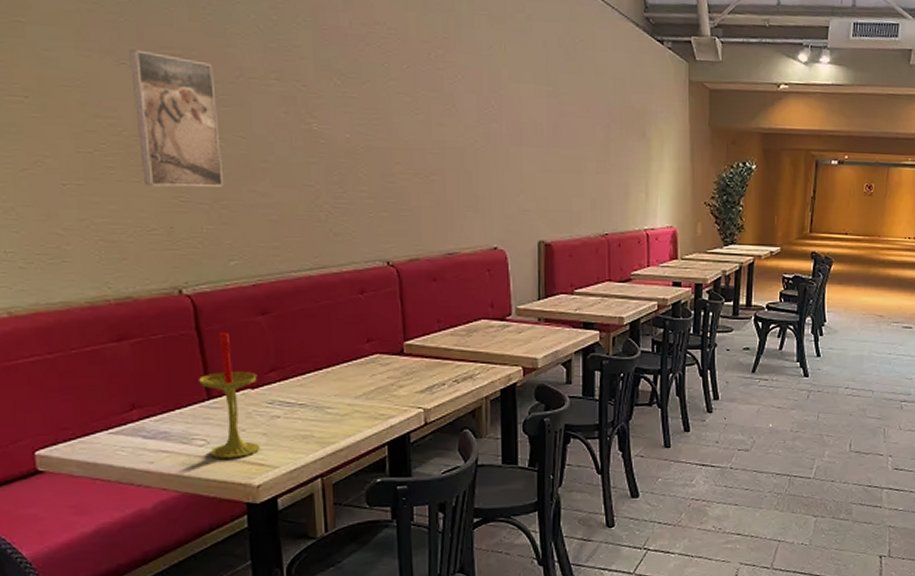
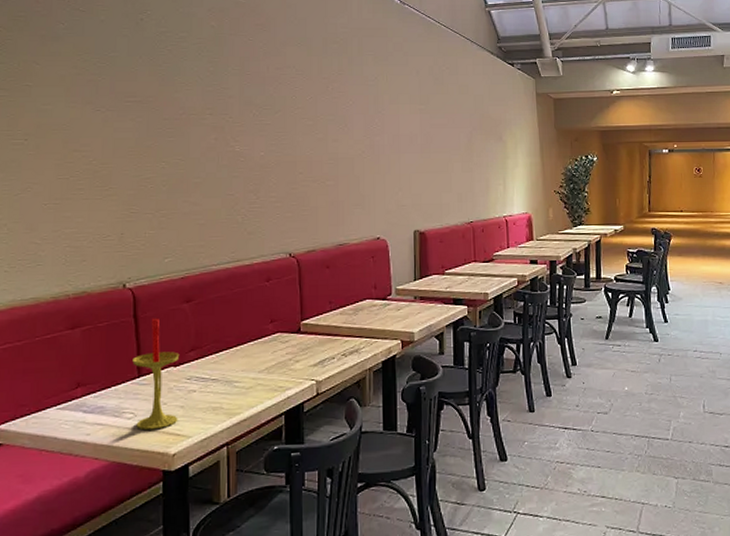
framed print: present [129,49,223,187] -> none [103,99,165,202]

